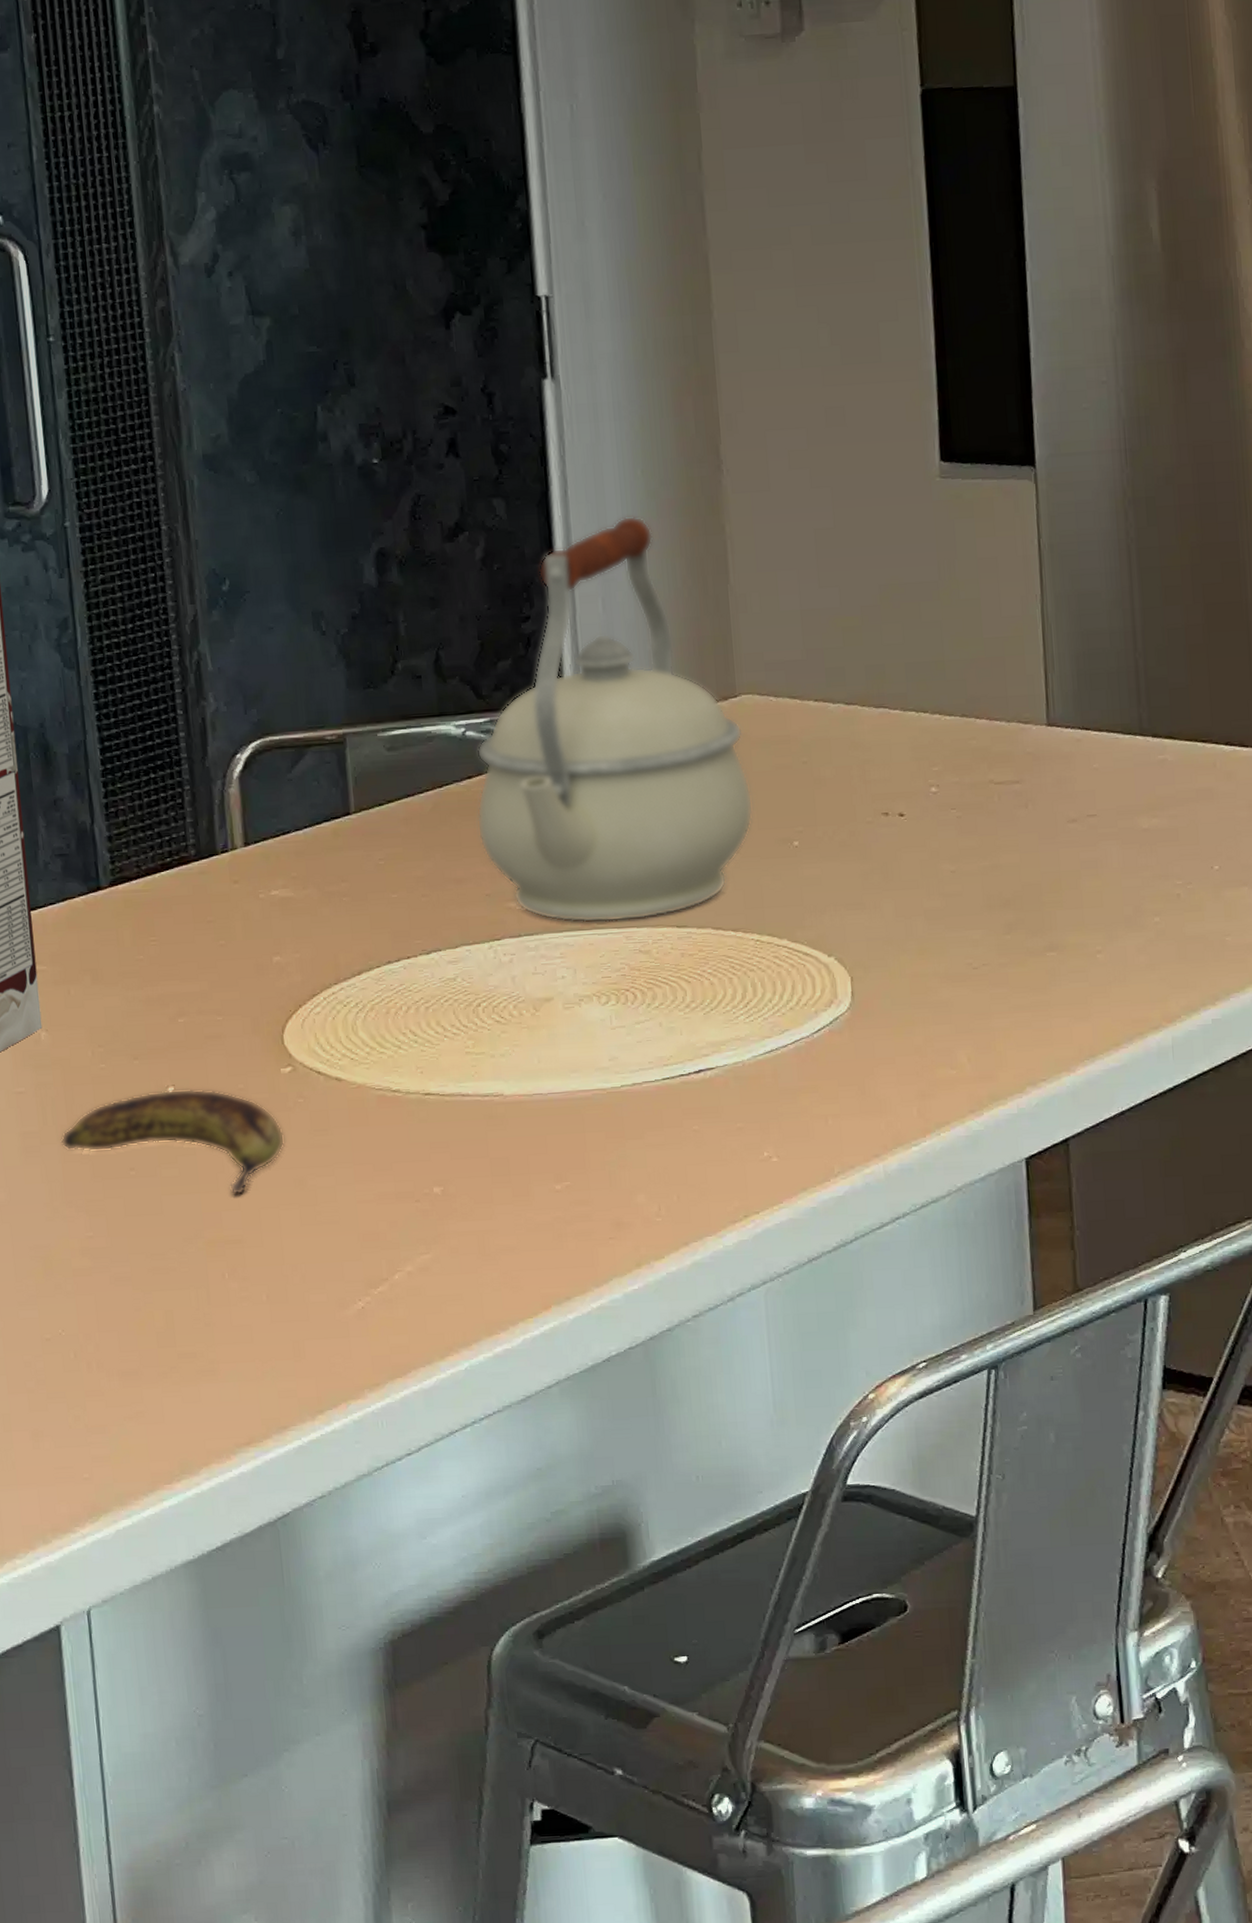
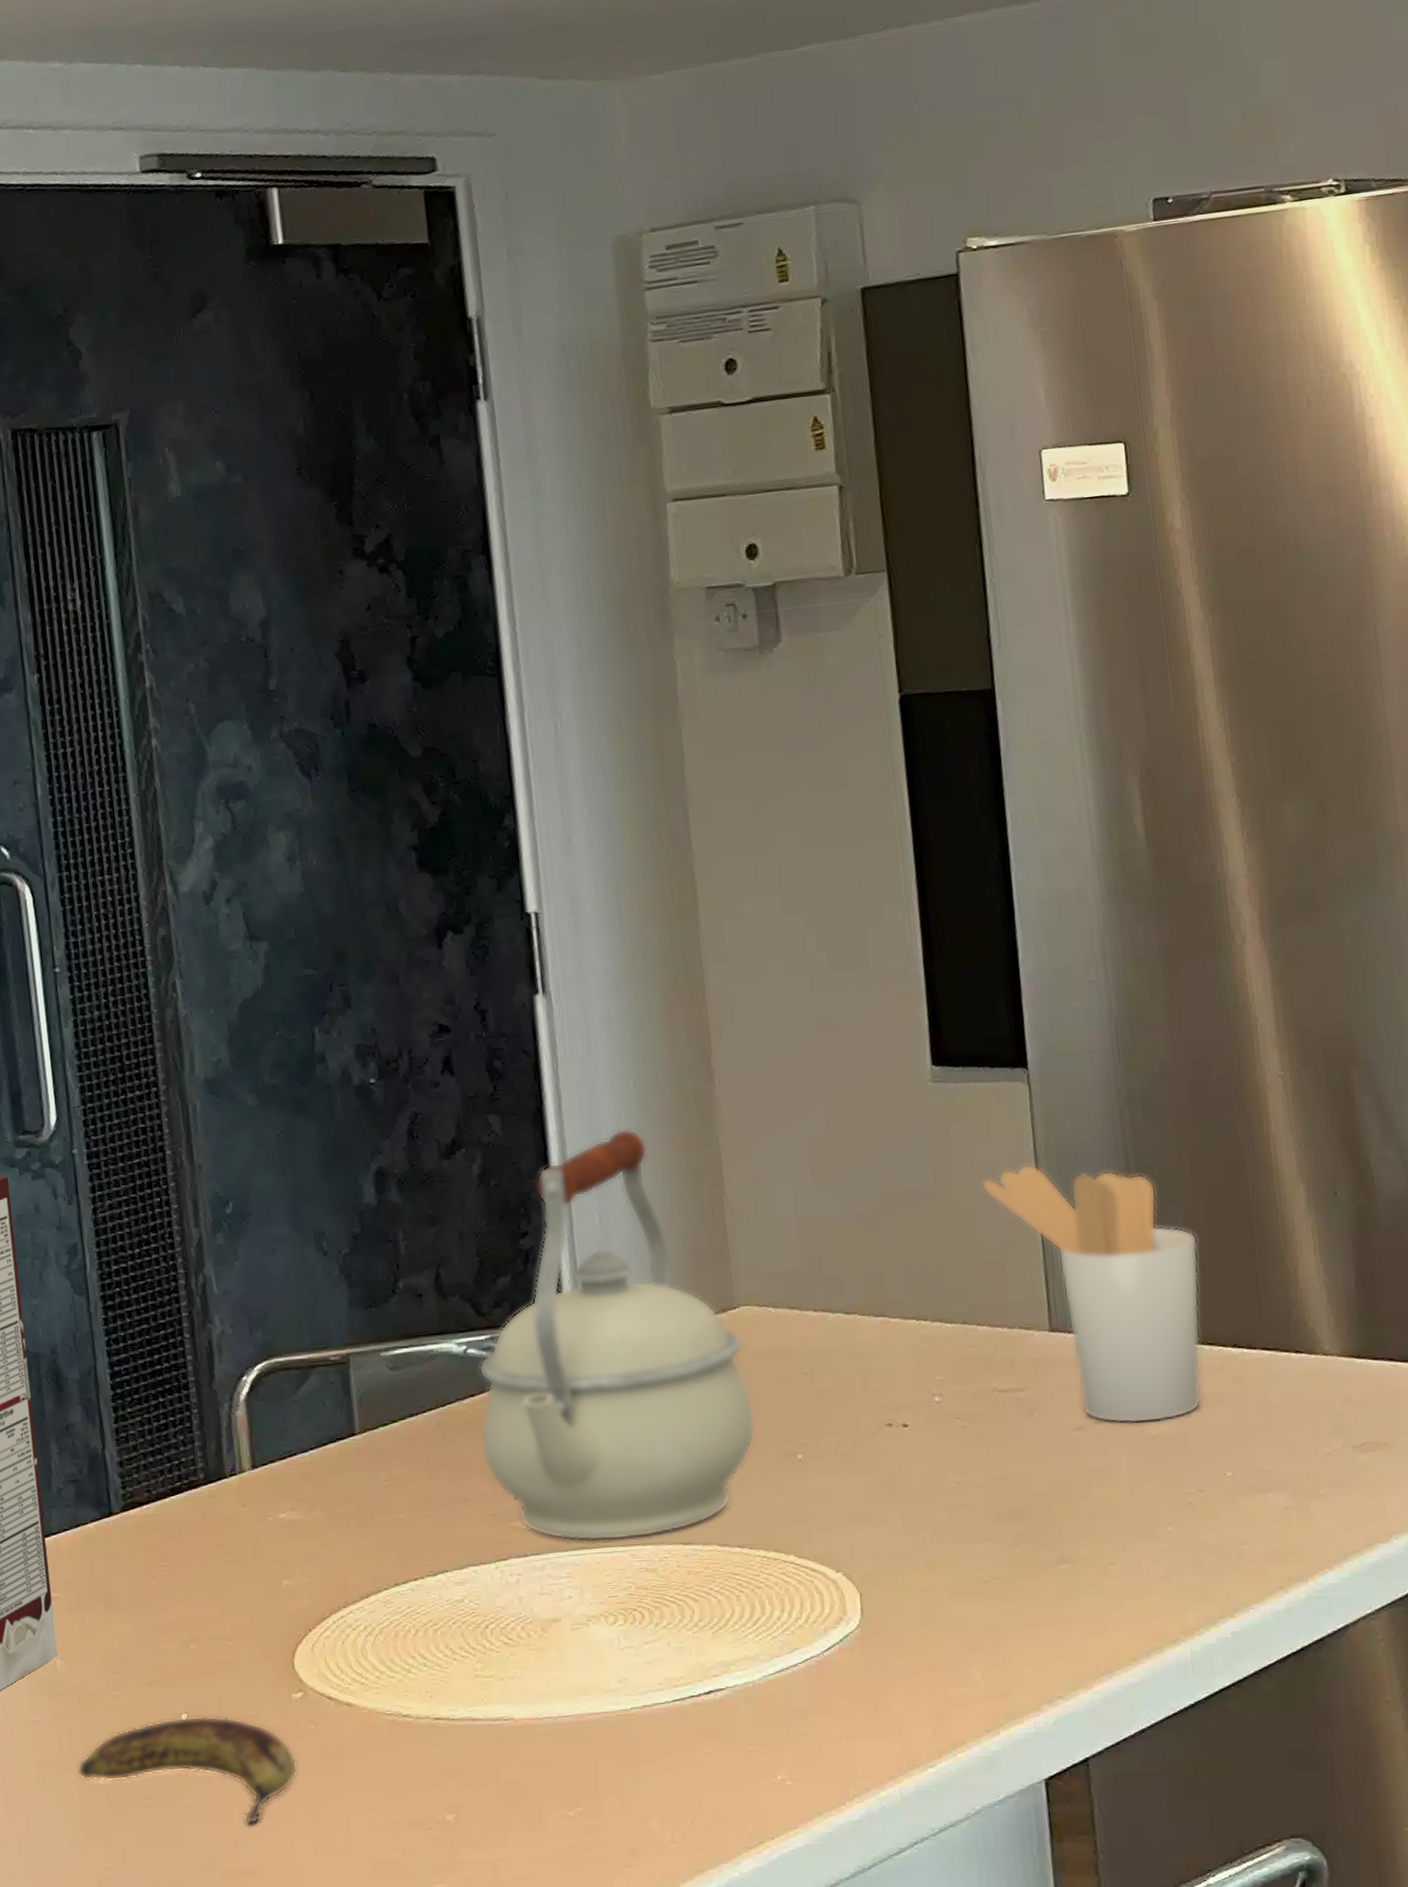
utensil holder: none [985,561,1196,818] -> present [981,1163,1203,1424]

